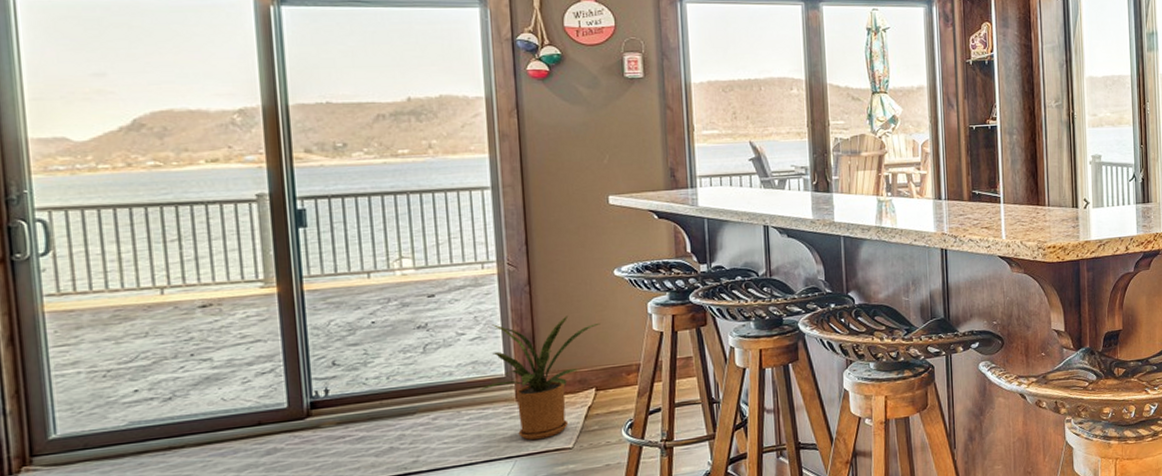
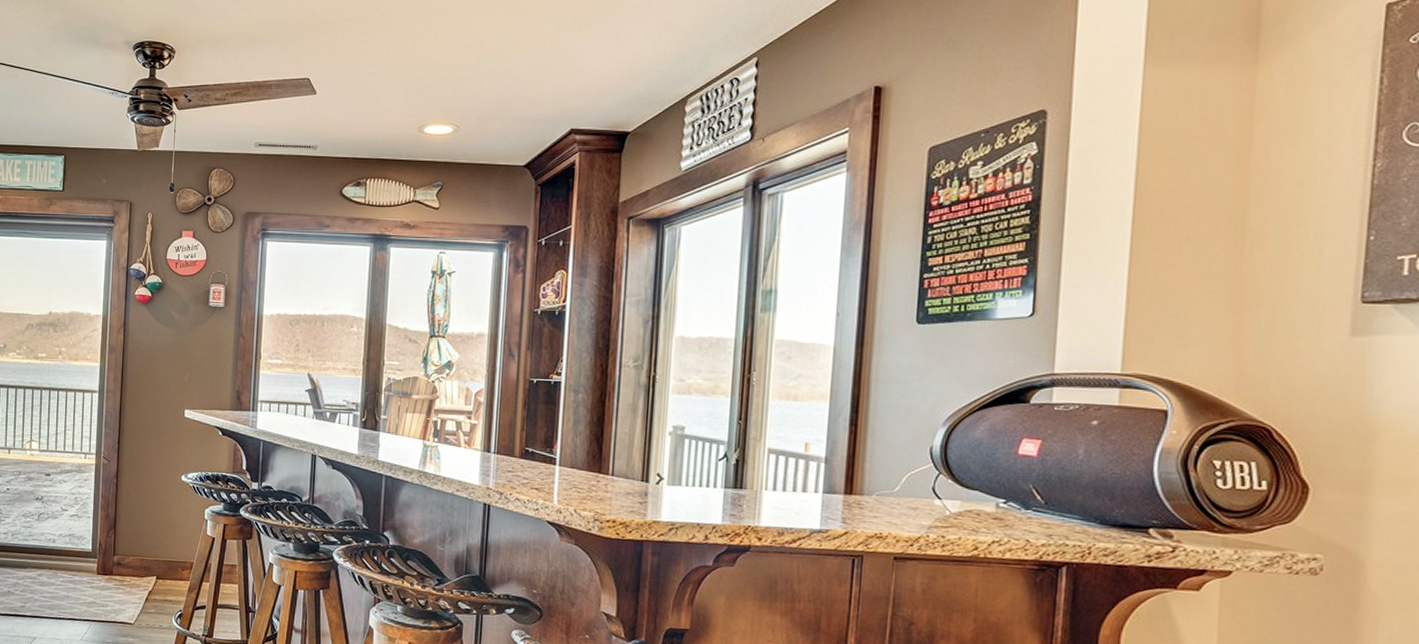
house plant: present [478,315,600,441] -> none [71,505,166,611]

